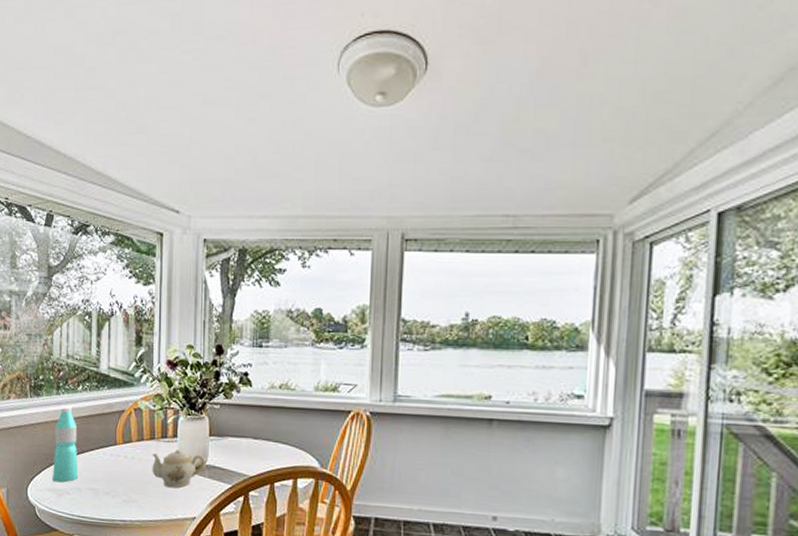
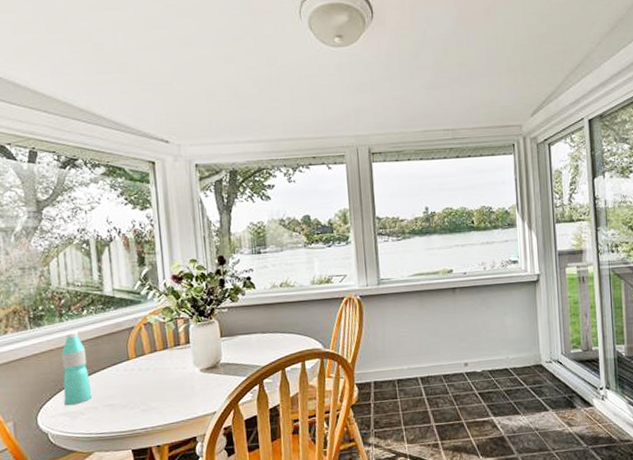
teapot: present [152,450,206,488] -> none [167,354,221,390]

